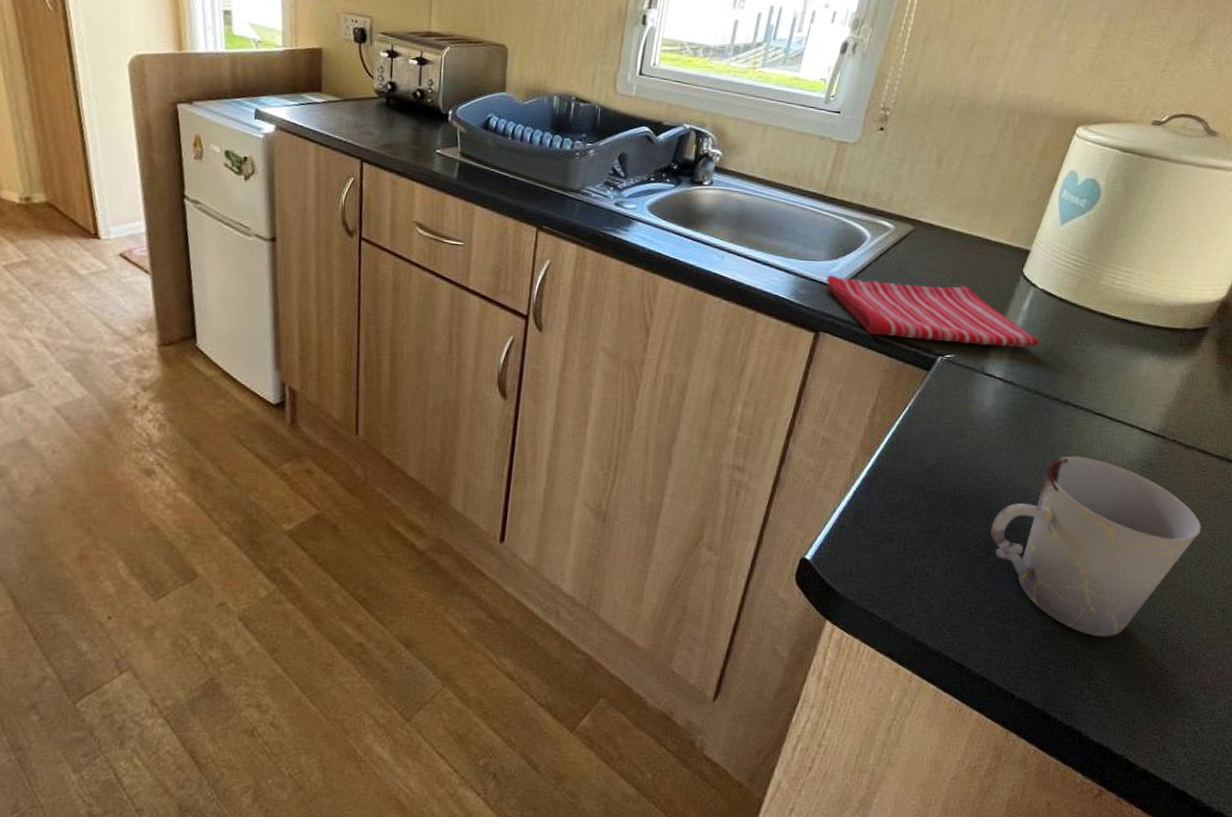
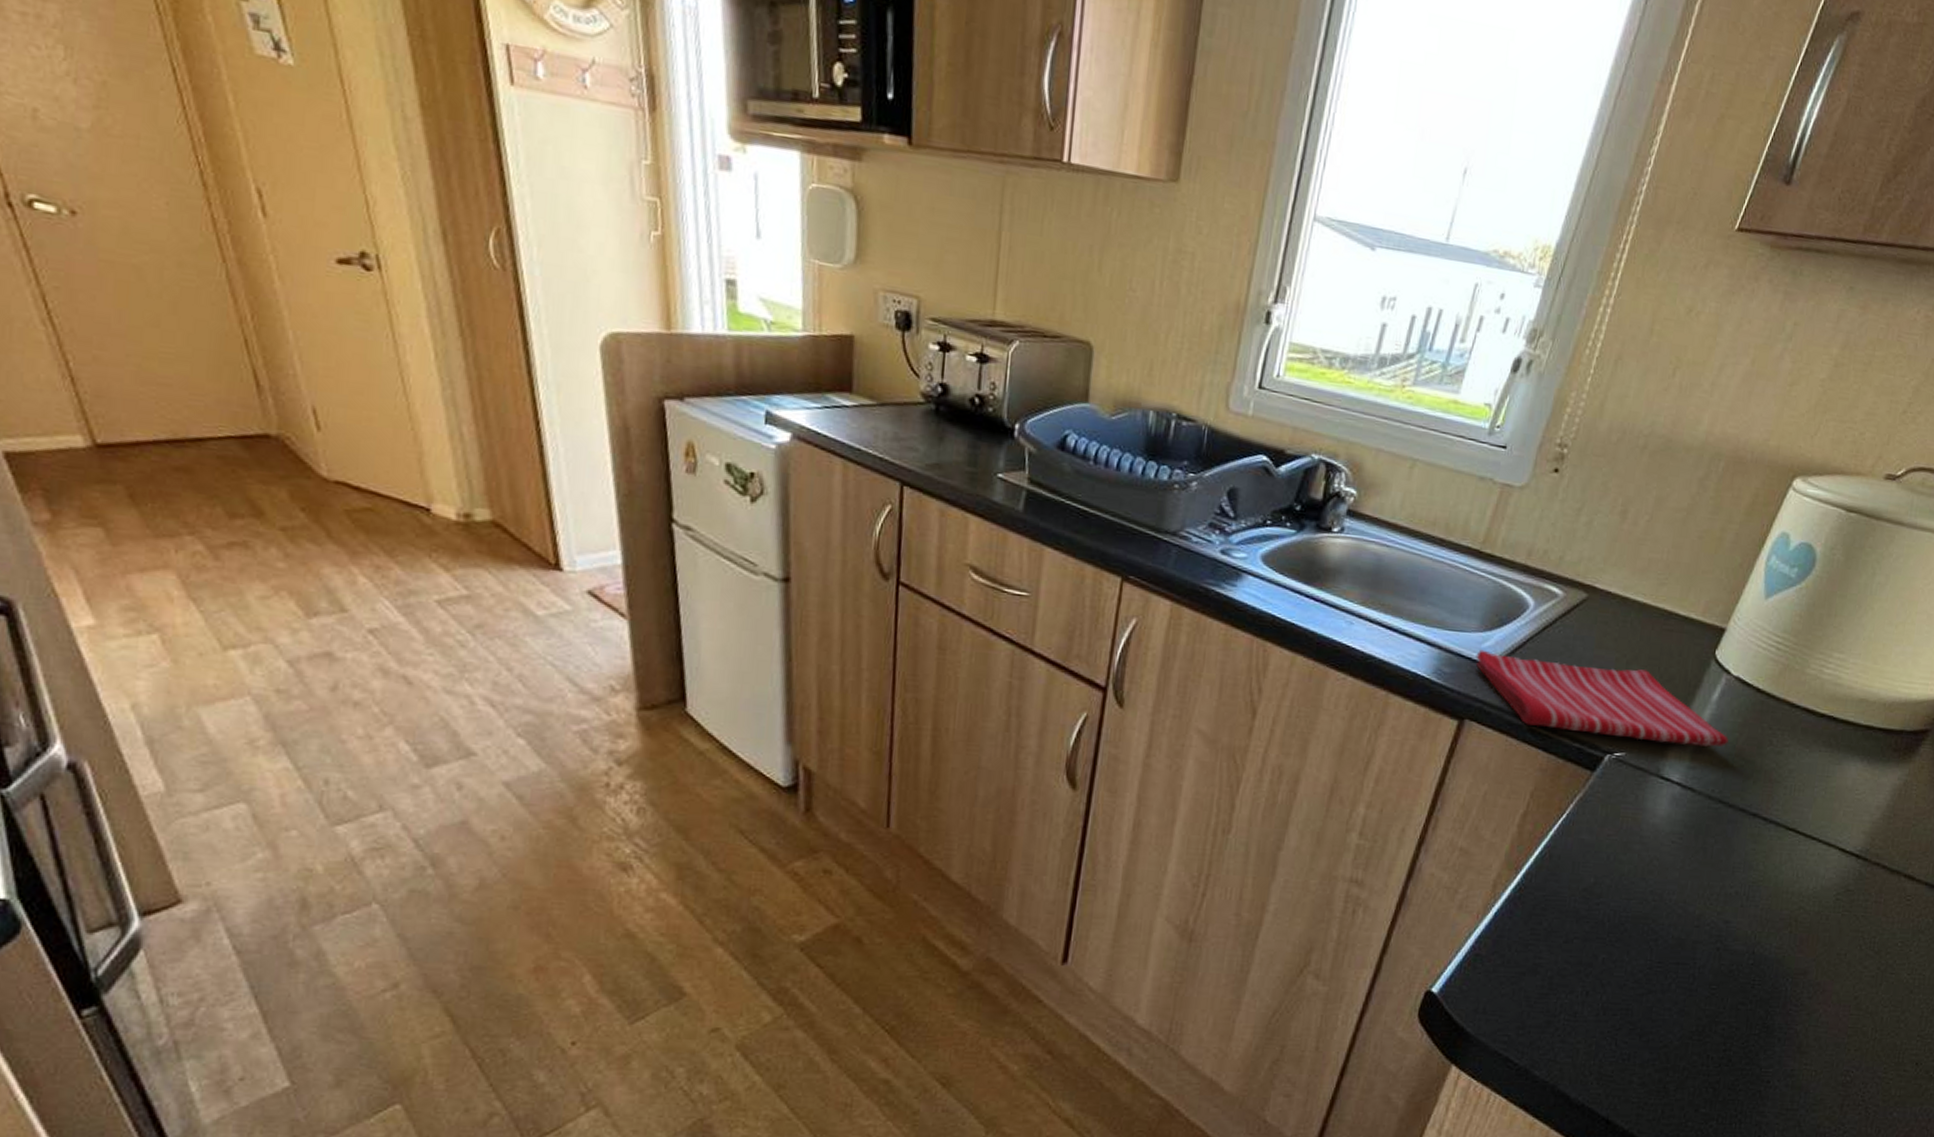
cup: present [991,456,1202,637] -> none [1653,878,1901,1091]

